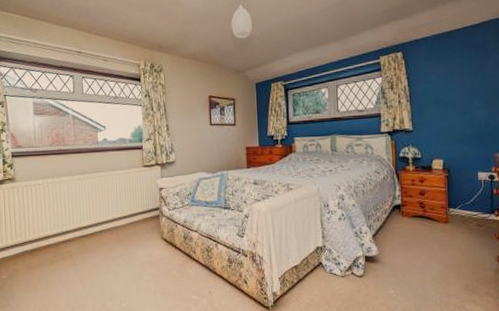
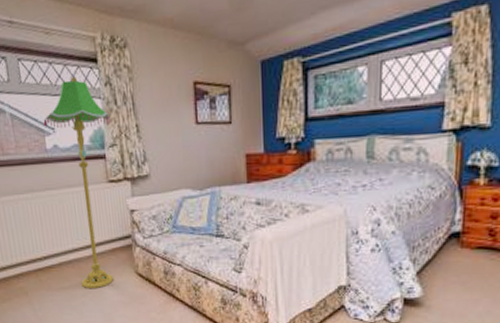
floor lamp: none [97,90,148,252] -> present [43,76,113,289]

